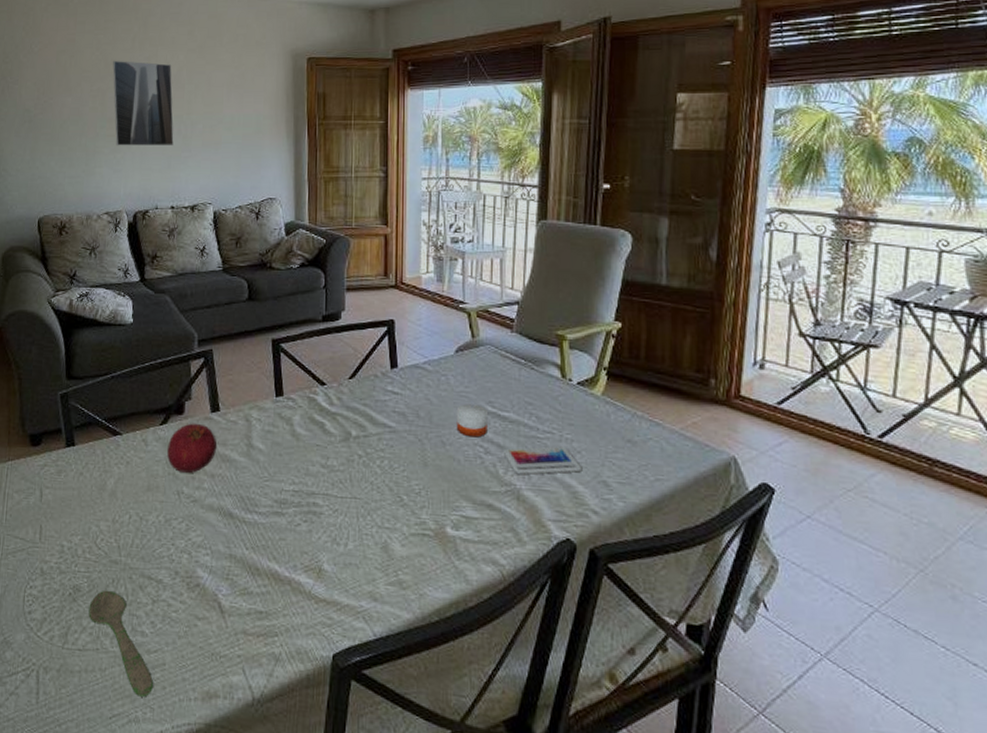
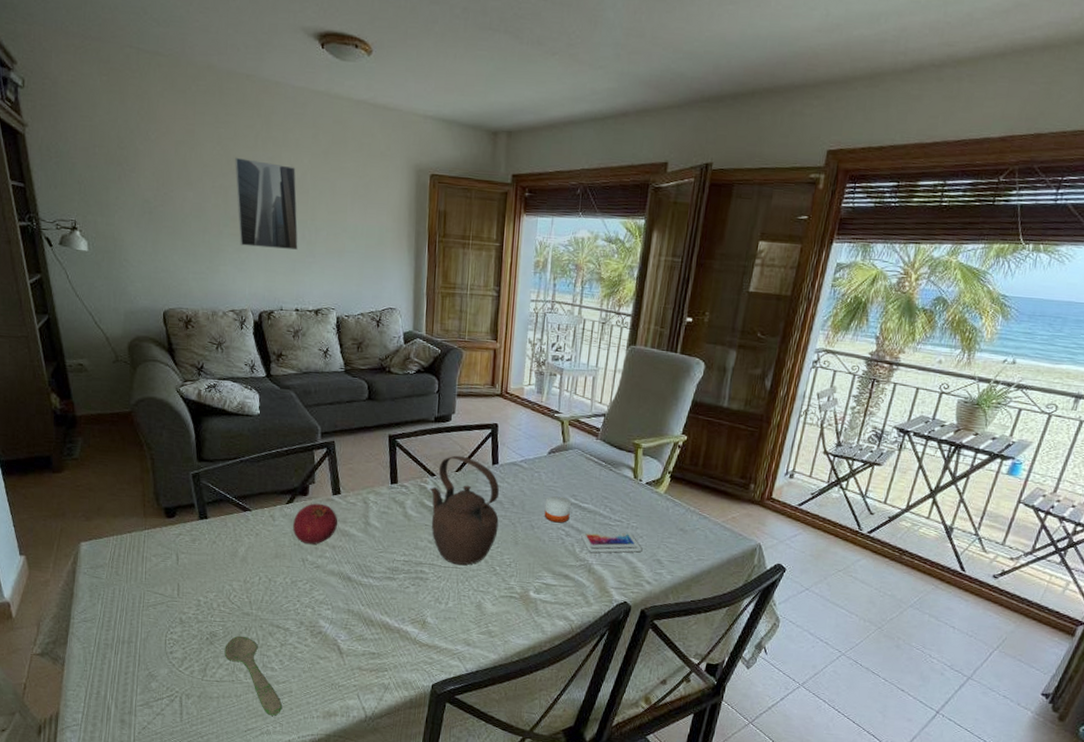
teapot: none [320,359,402,494] -> present [430,455,500,565]

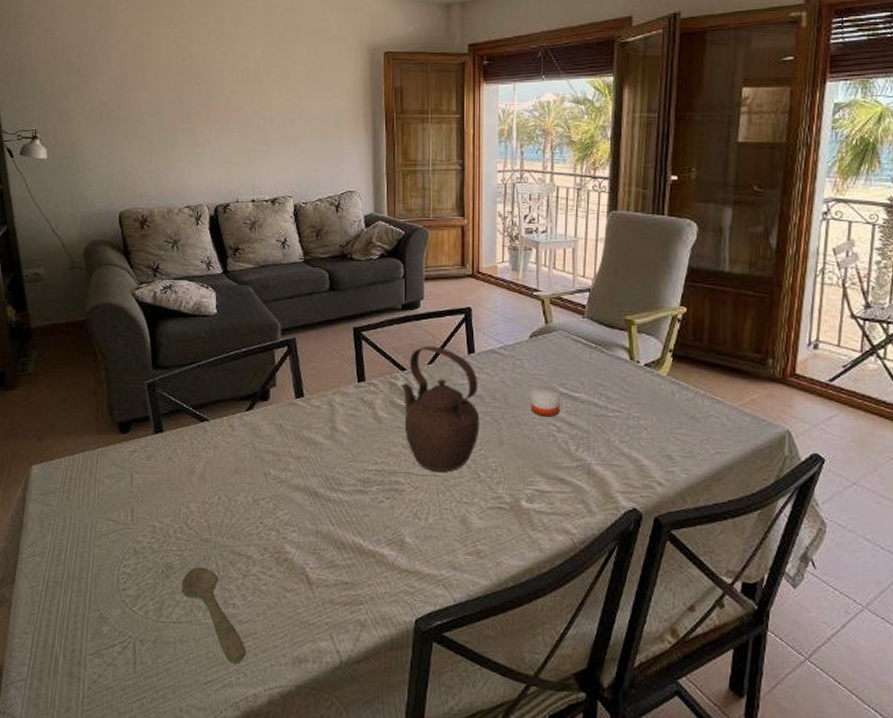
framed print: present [235,157,298,251] -> none [189,54,253,141]
fruit: present [293,503,338,544] -> none [254,408,302,456]
smartphone: present [580,532,643,553] -> none [574,424,649,451]

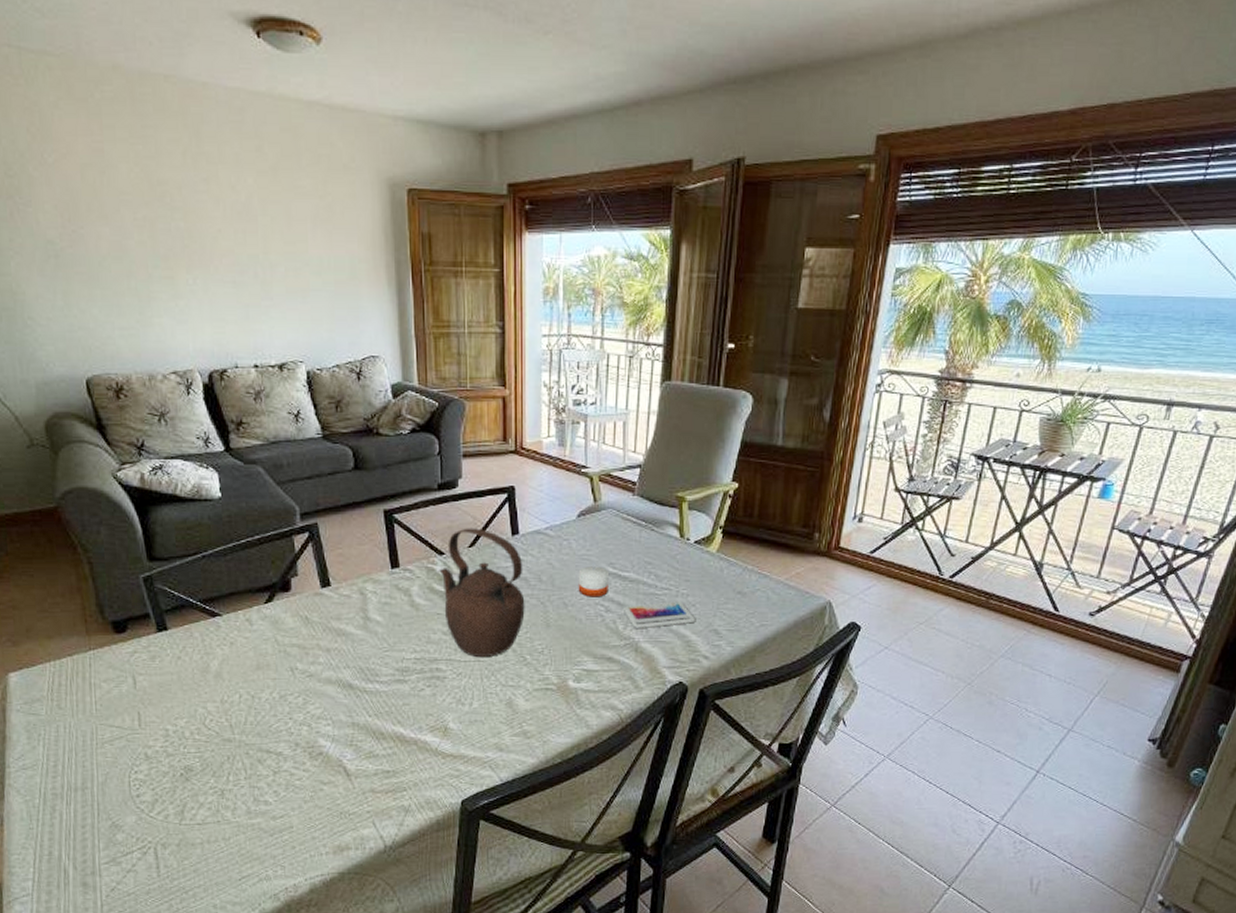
spoon: present [181,566,245,664] -> none [204,767,282,858]
smartphone: none [574,424,649,451] -> present [622,601,696,629]

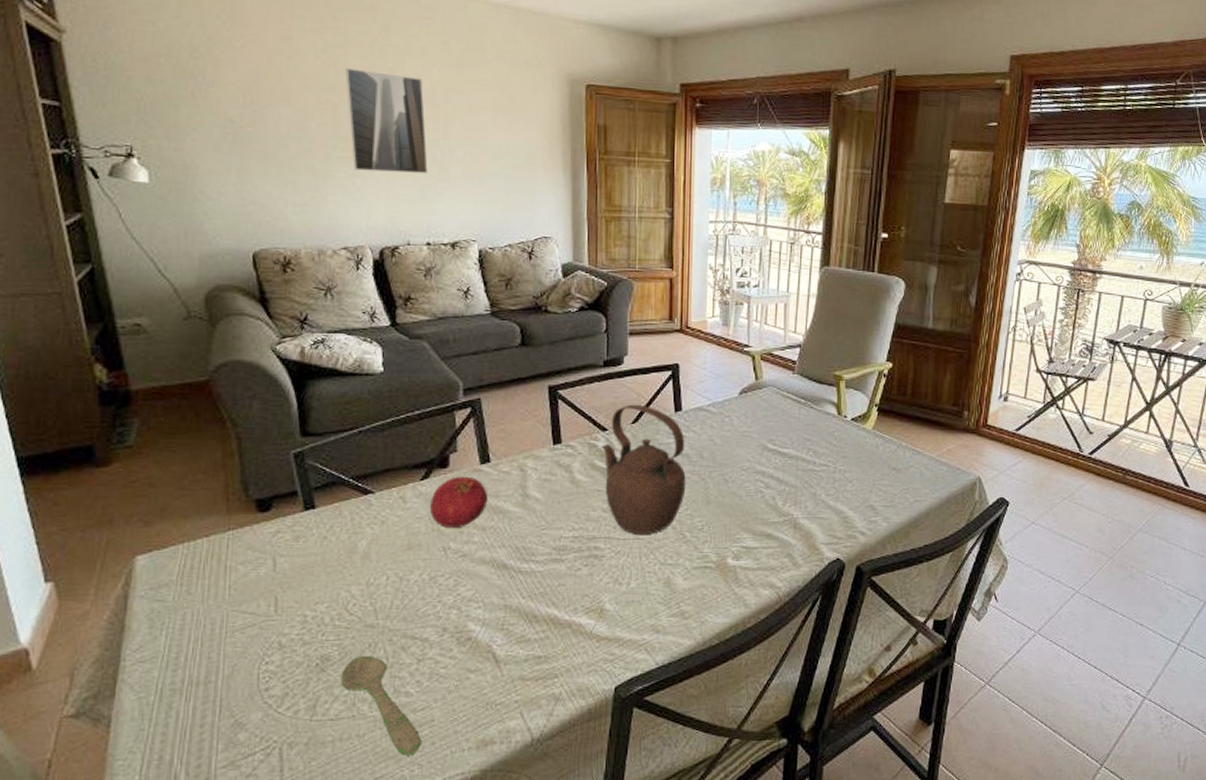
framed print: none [160,180,250,293] -> present [345,67,428,175]
spoon: none [204,767,282,858] -> present [341,655,421,756]
fruit: none [275,599,331,649] -> present [430,476,489,528]
candle: present [578,566,608,597] -> none [739,443,769,474]
smartphone: present [622,601,696,629] -> none [782,478,853,506]

